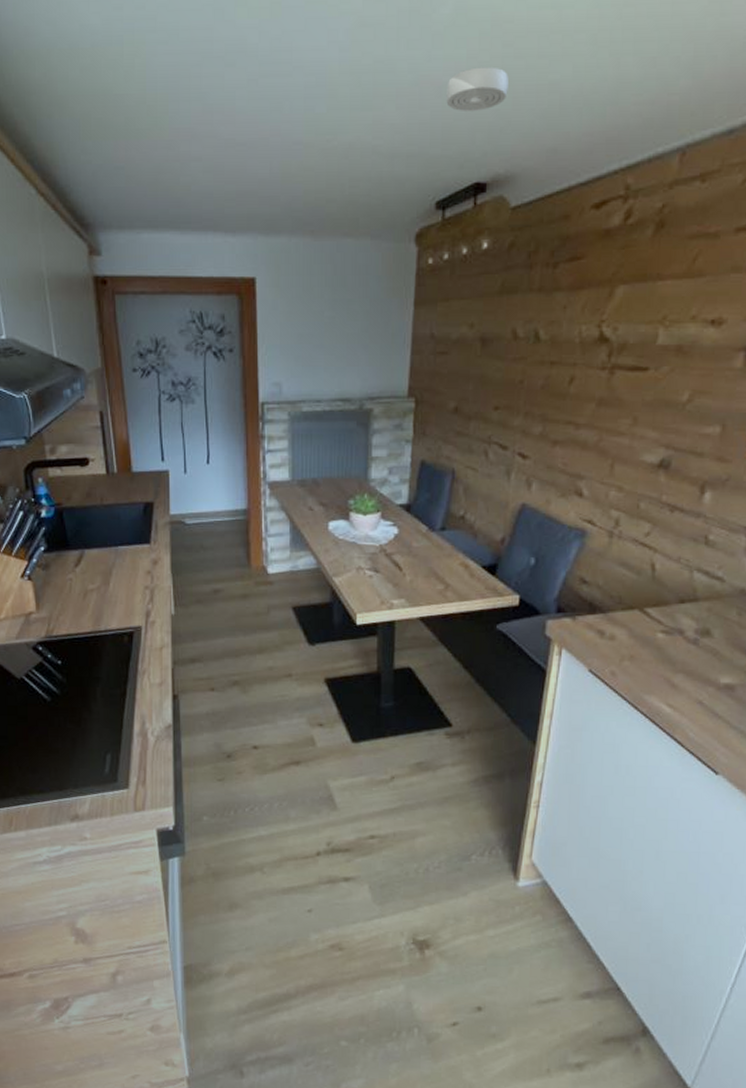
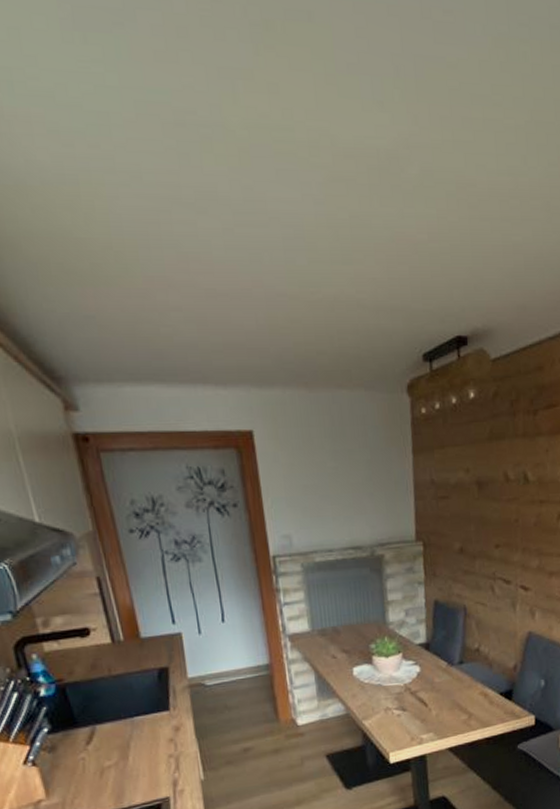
smoke detector: present [446,67,508,111] -> none [421,227,478,268]

